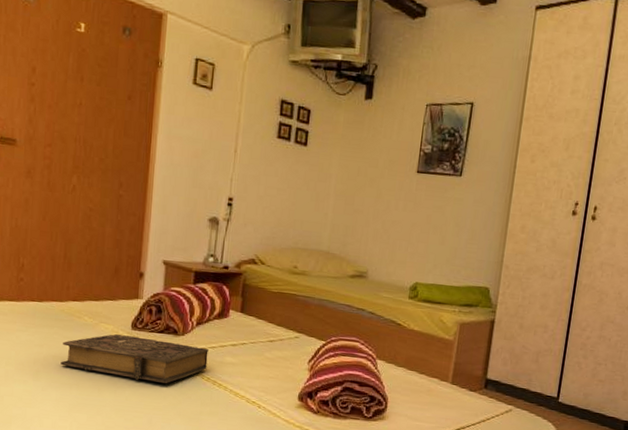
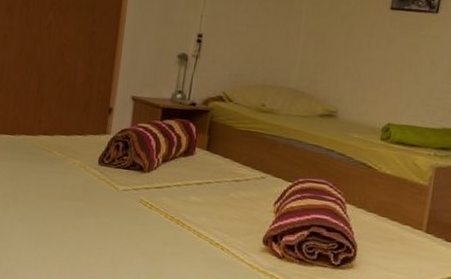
book: present [60,334,208,383] -> none [29,169,173,221]

